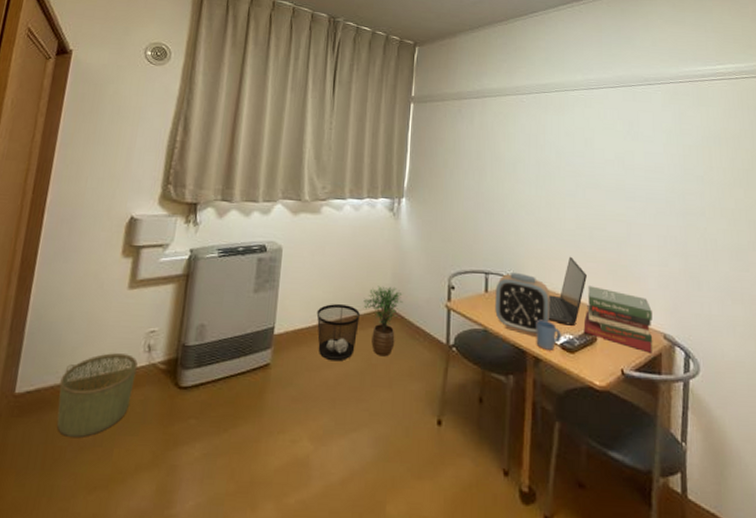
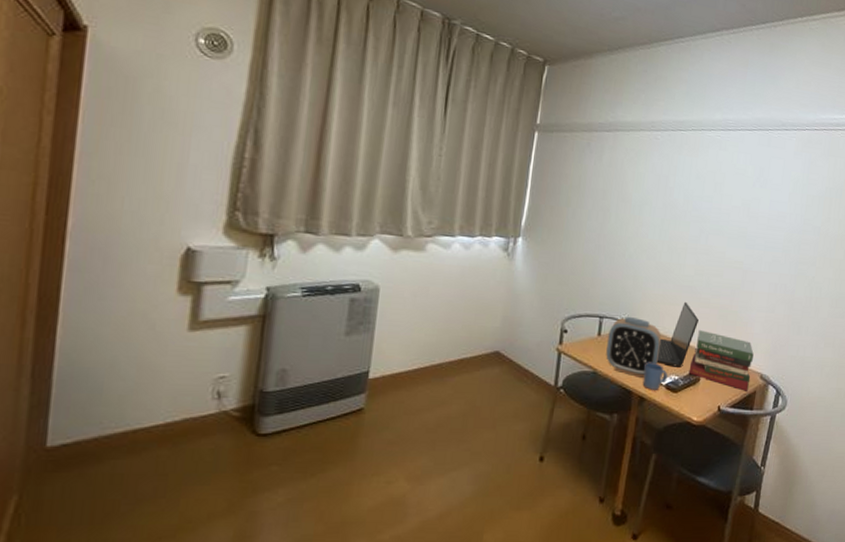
basket: present [56,353,139,438] -> none [105,401,206,491]
waste bin: present [316,303,360,361] -> none [417,346,466,405]
potted plant: present [363,286,404,357] -> none [469,329,513,399]

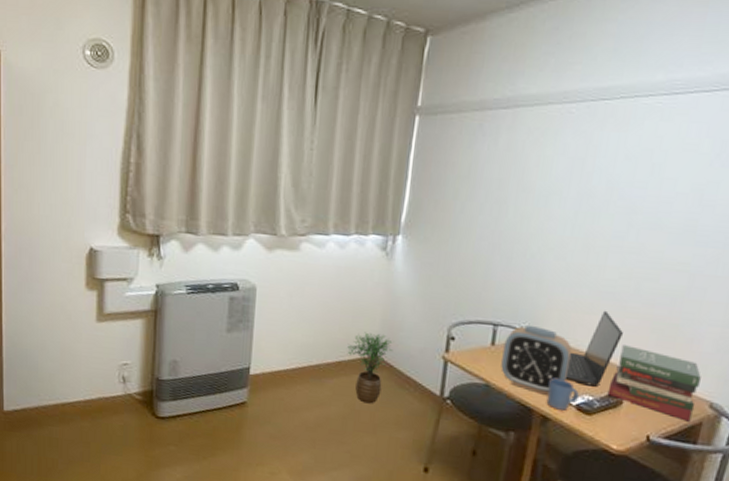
potted plant: none [469,329,513,399] -> present [347,332,393,404]

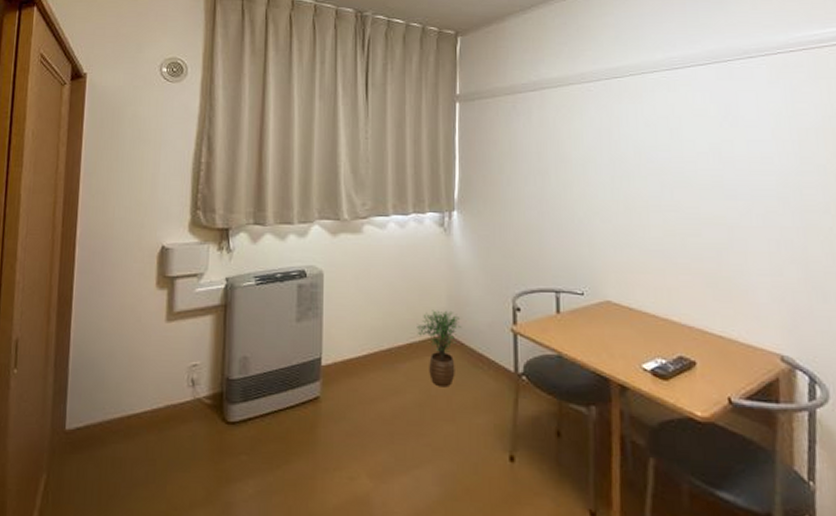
alarm clock: present [501,326,572,395] -> none [569,290,636,362]
mug: present [546,377,579,411] -> none [620,342,652,377]
laptop: present [564,310,623,387] -> none [633,268,680,349]
books: present [607,345,701,422] -> none [678,302,767,378]

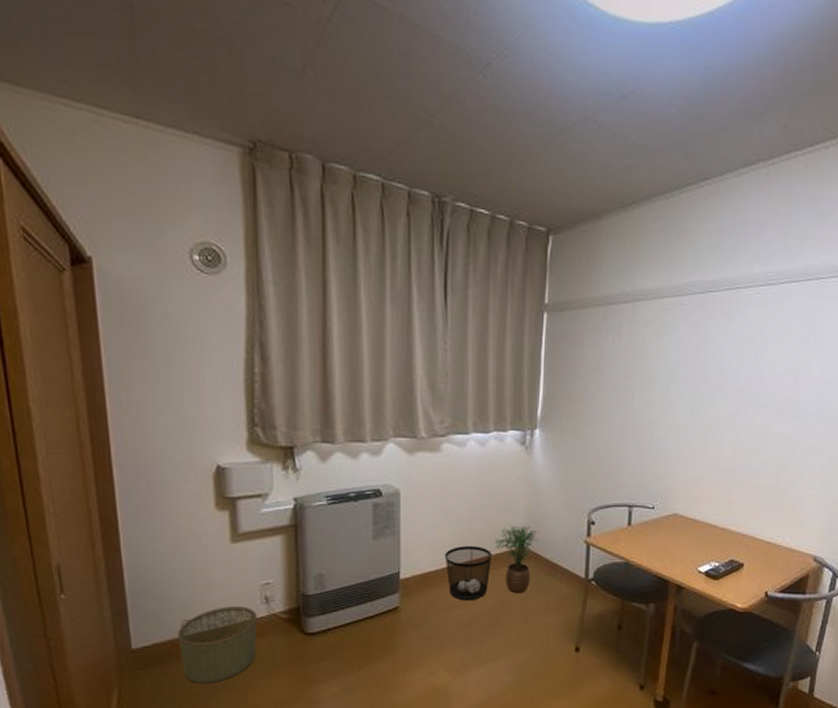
basket: none [107,388,184,475] -> present [177,606,258,684]
waste bin: none [366,330,414,393] -> present [444,545,492,601]

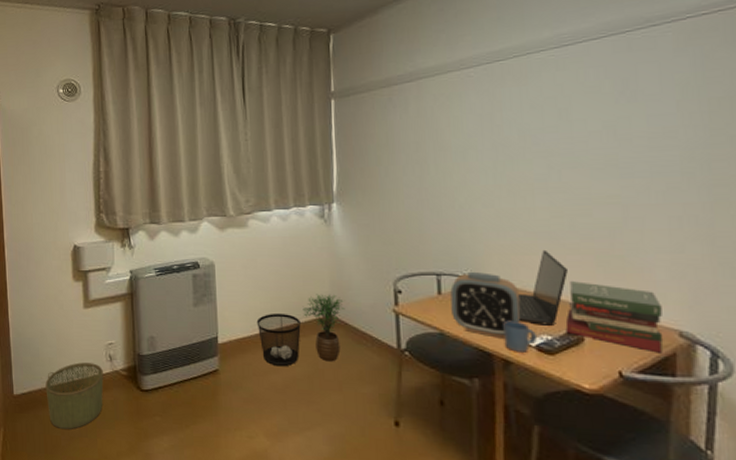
alarm clock: none [638,504,699,566] -> present [450,272,520,338]
mug: none [679,549,707,578] -> present [503,320,537,352]
laptop: none [694,484,740,554] -> present [517,249,568,326]
books: none [730,513,806,575] -> present [565,281,664,353]

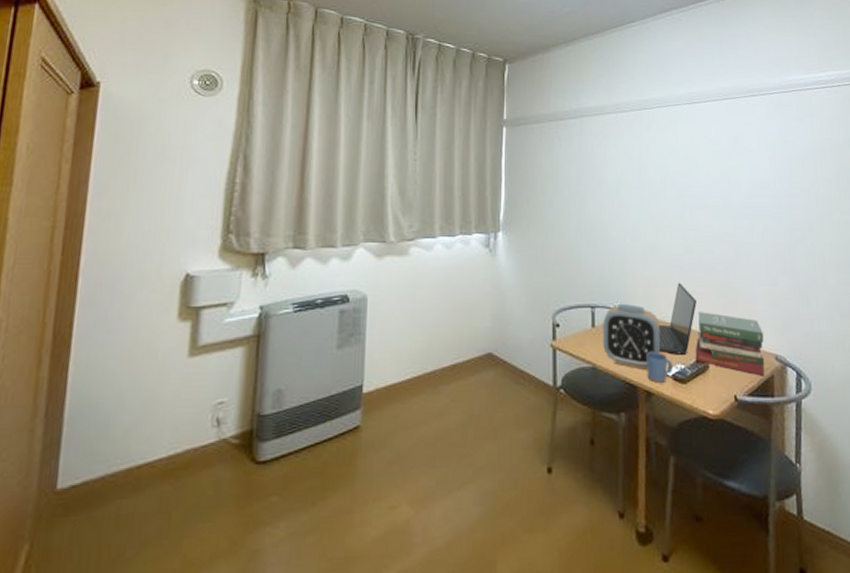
basket: present [45,362,104,430] -> none [111,431,206,533]
waste bin: present [256,312,301,367] -> none [410,352,458,416]
potted plant: present [303,294,346,362] -> none [461,329,505,406]

